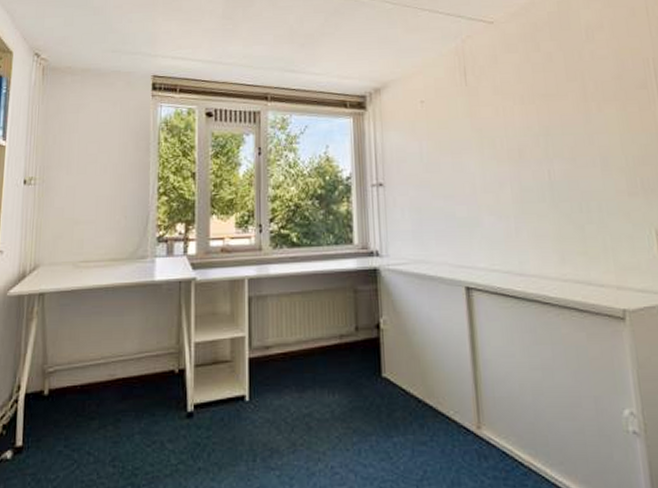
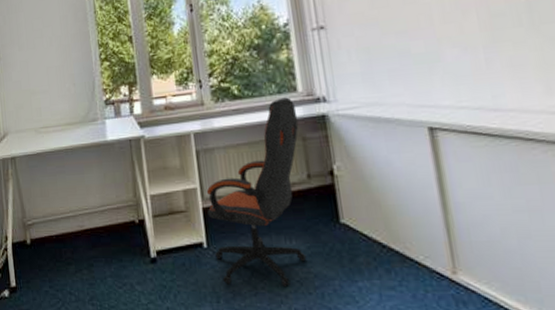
office chair: none [253,249,352,443] -> present [206,97,307,286]

